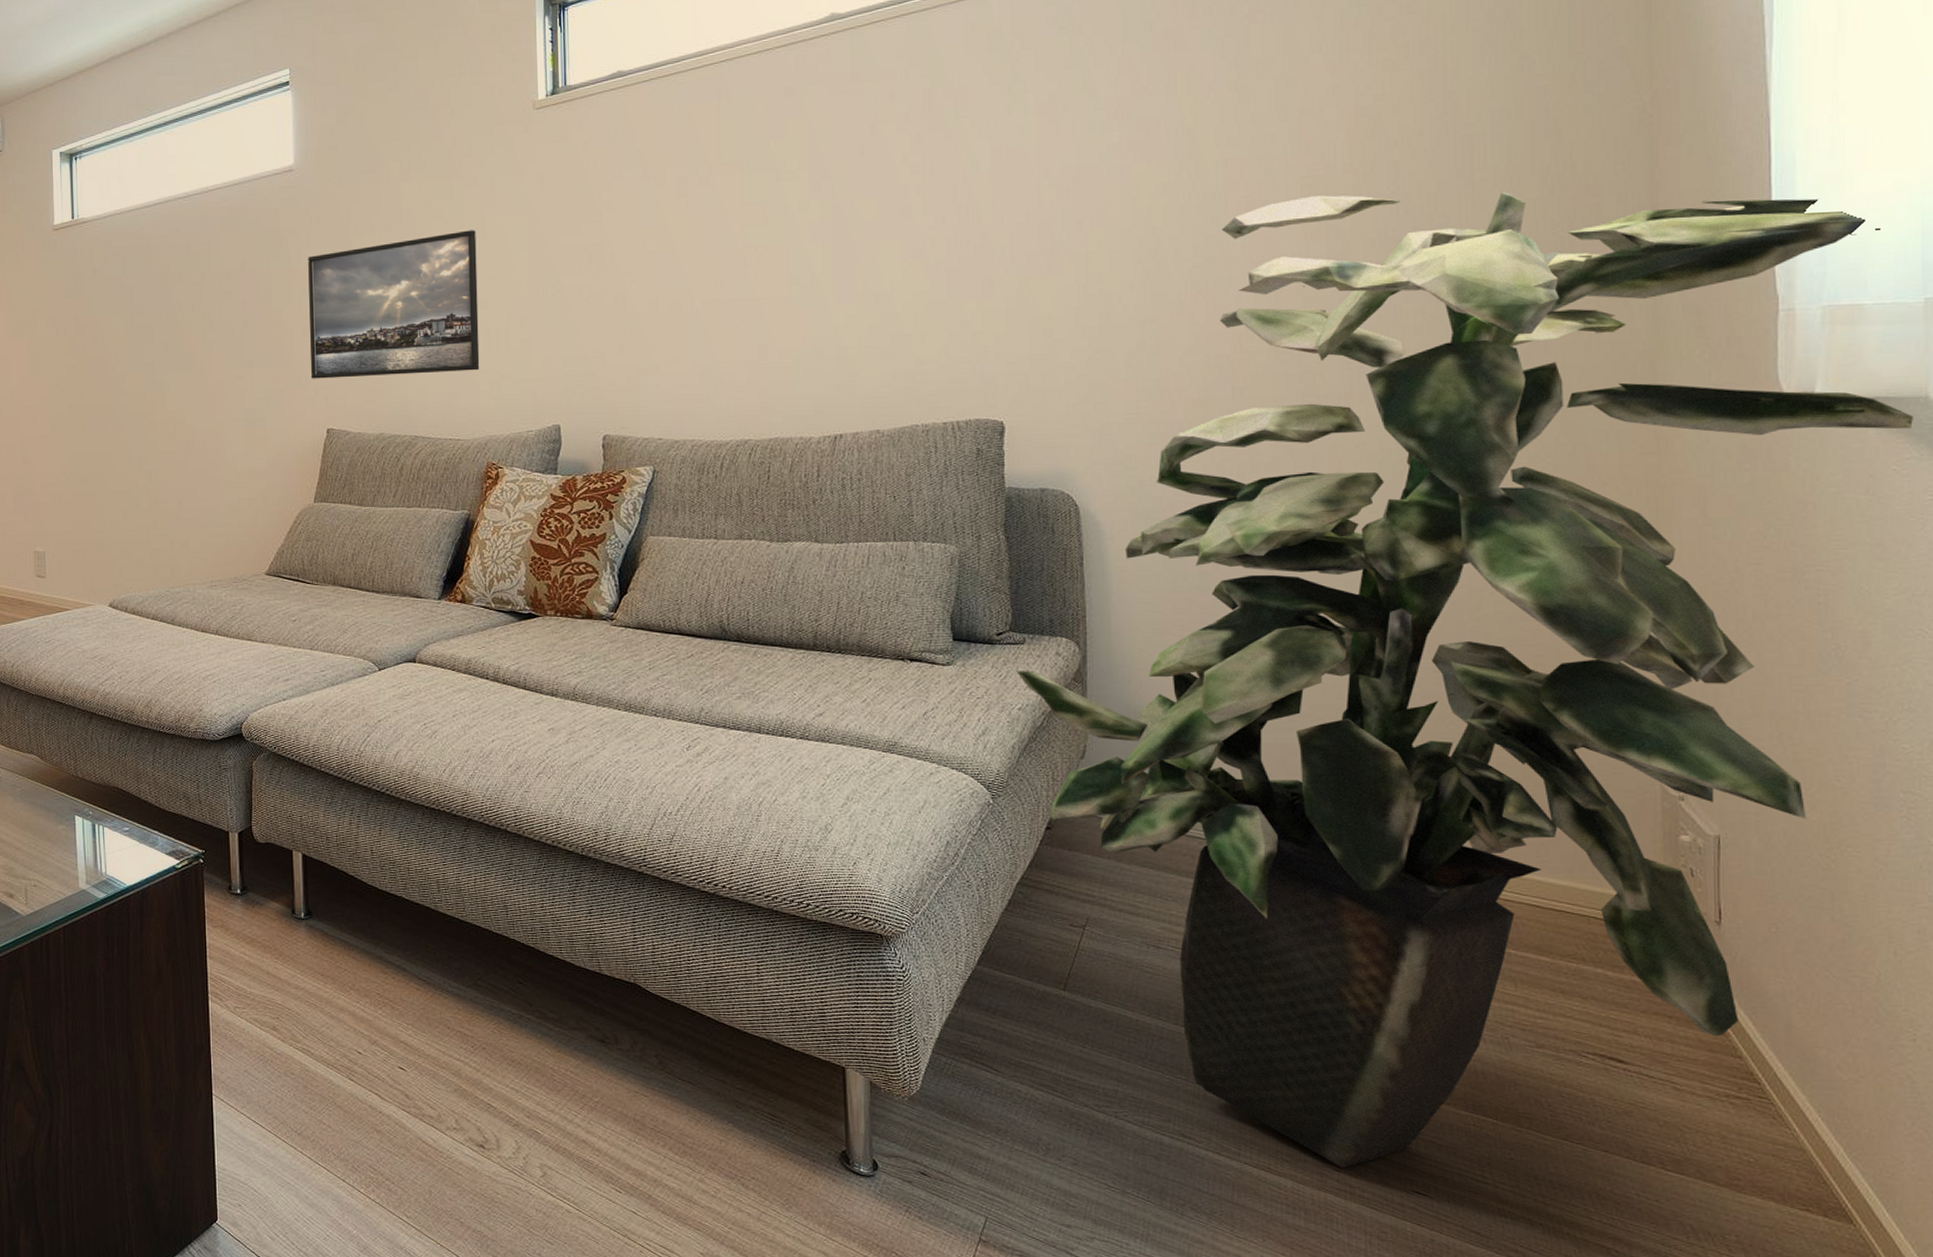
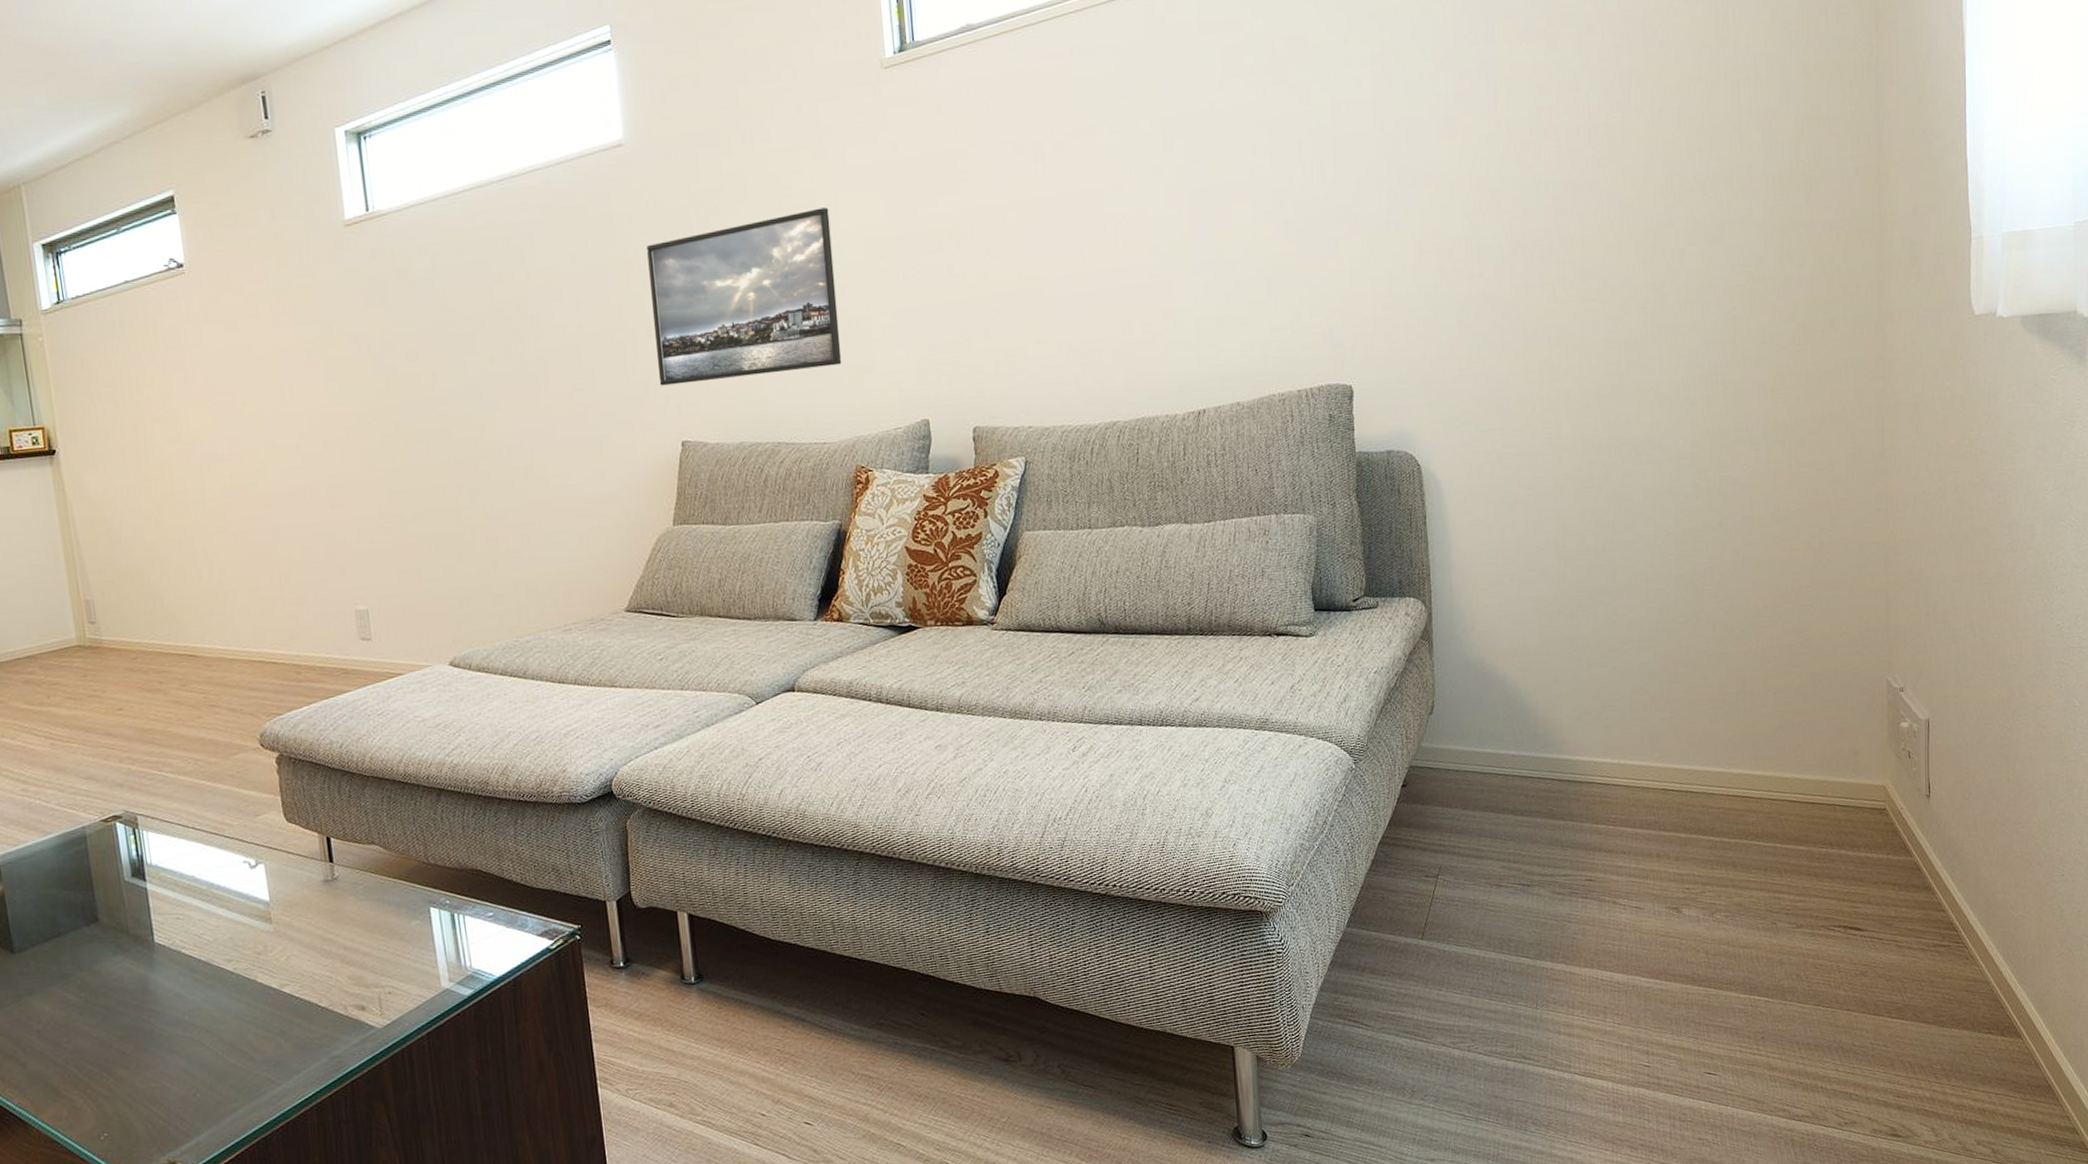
indoor plant: present [1016,192,1913,1168] -> none [1371,133,2066,1063]

